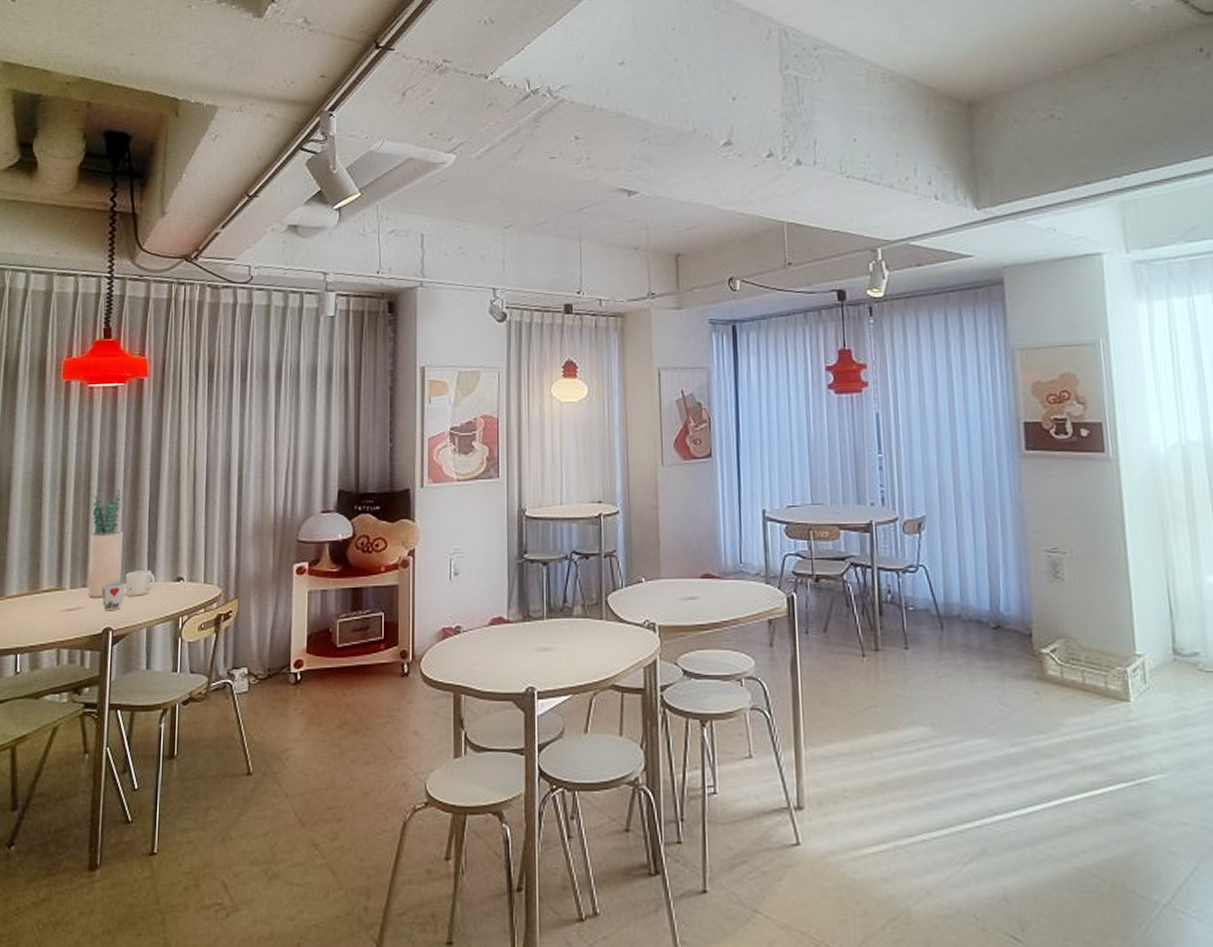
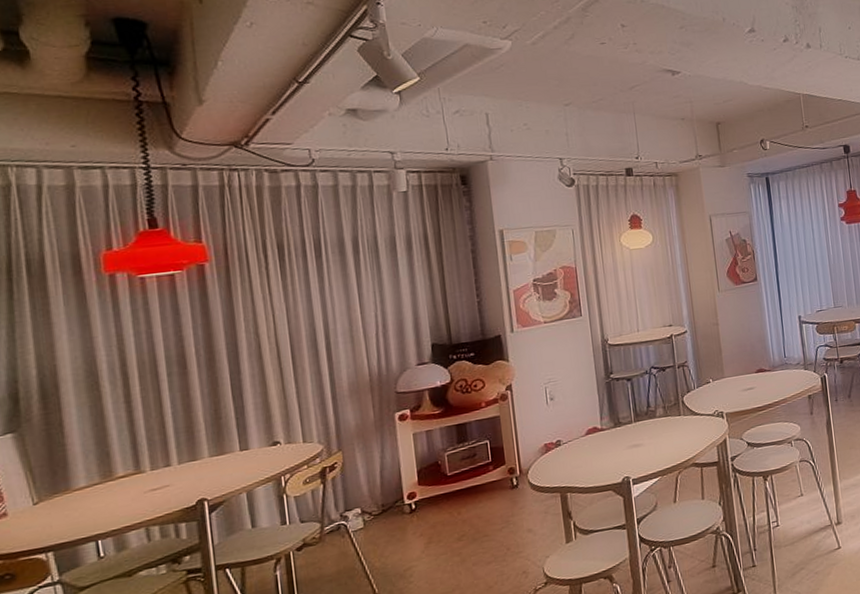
vase: present [88,490,123,598] -> none [165,371,210,476]
cup: present [101,581,126,612] -> none [188,454,217,485]
mug: present [125,570,155,596] -> none [214,440,249,467]

